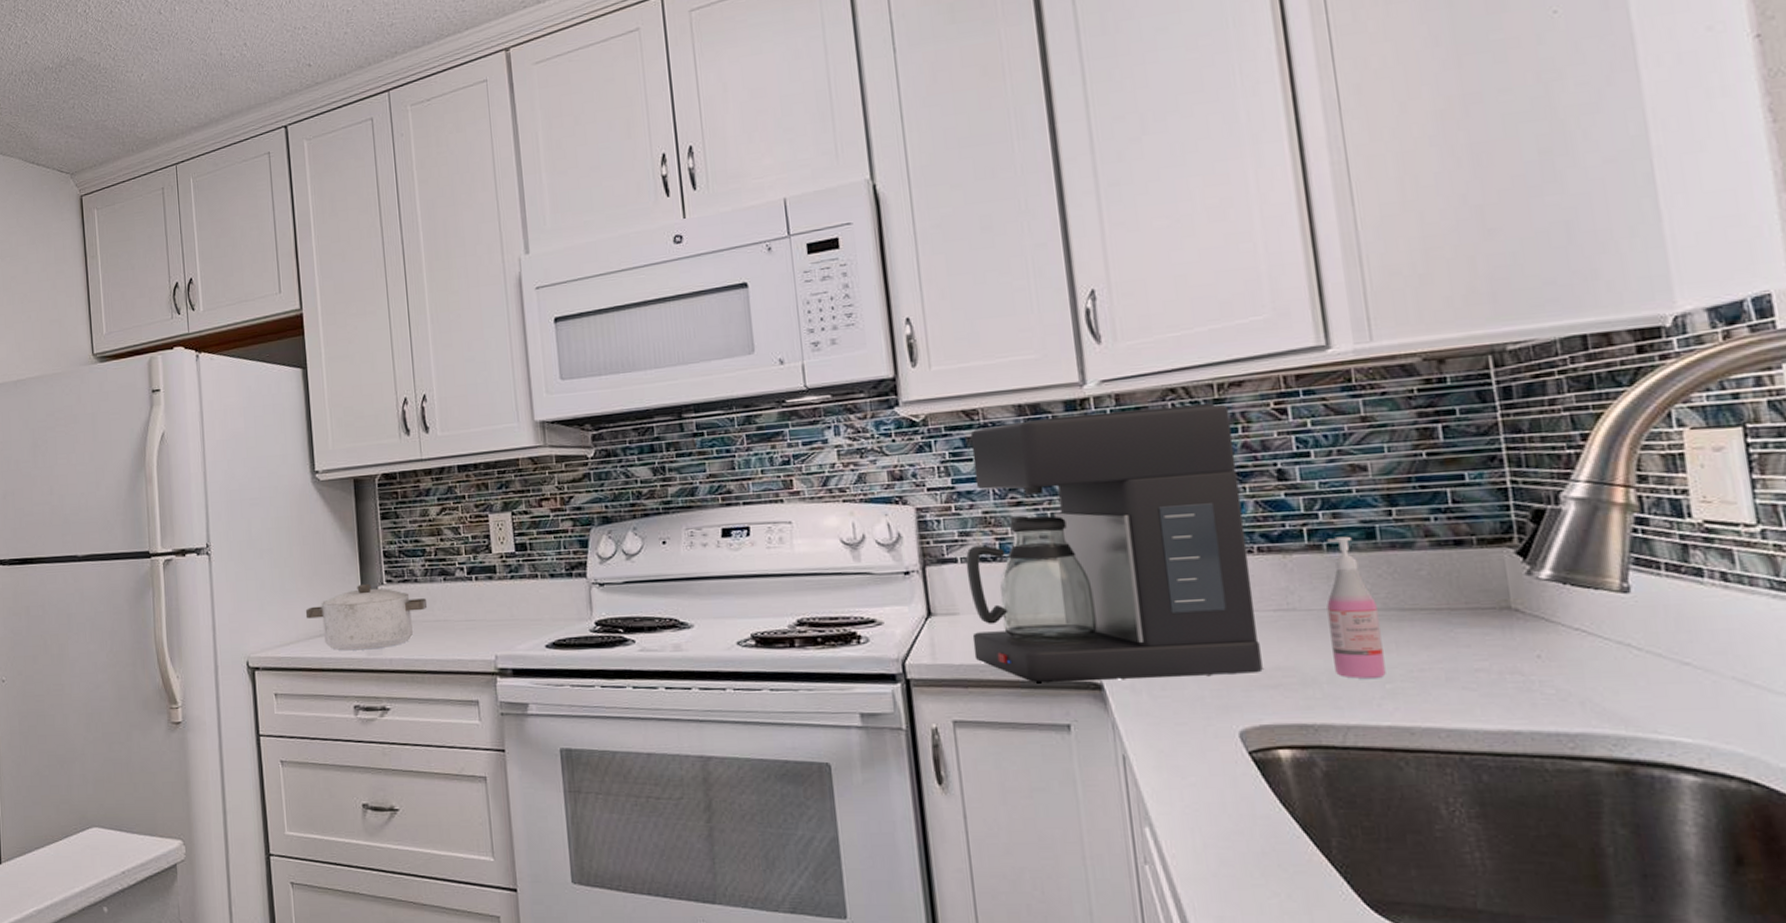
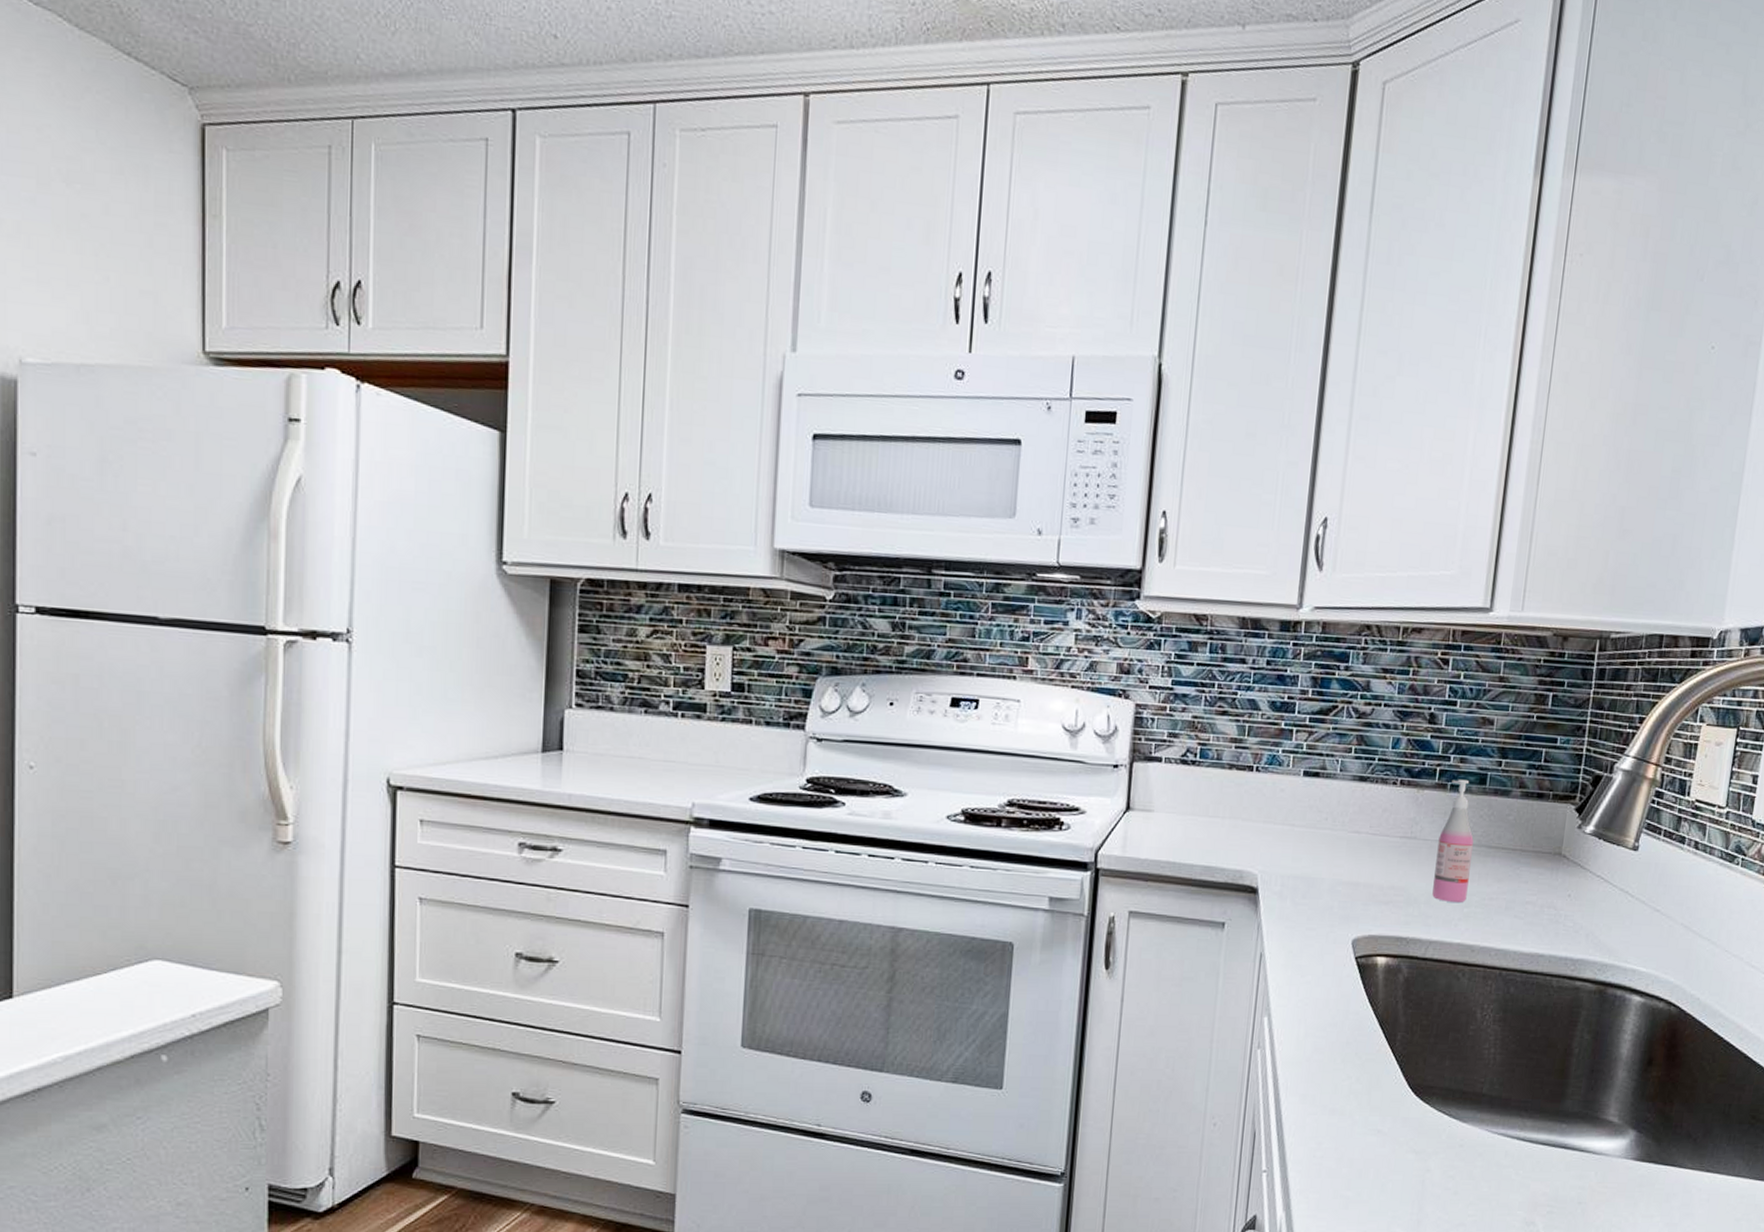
cooking pot: present [305,583,428,651] -> none [470,704,622,781]
coffee maker: present [965,403,1263,683] -> none [1159,634,1407,891]

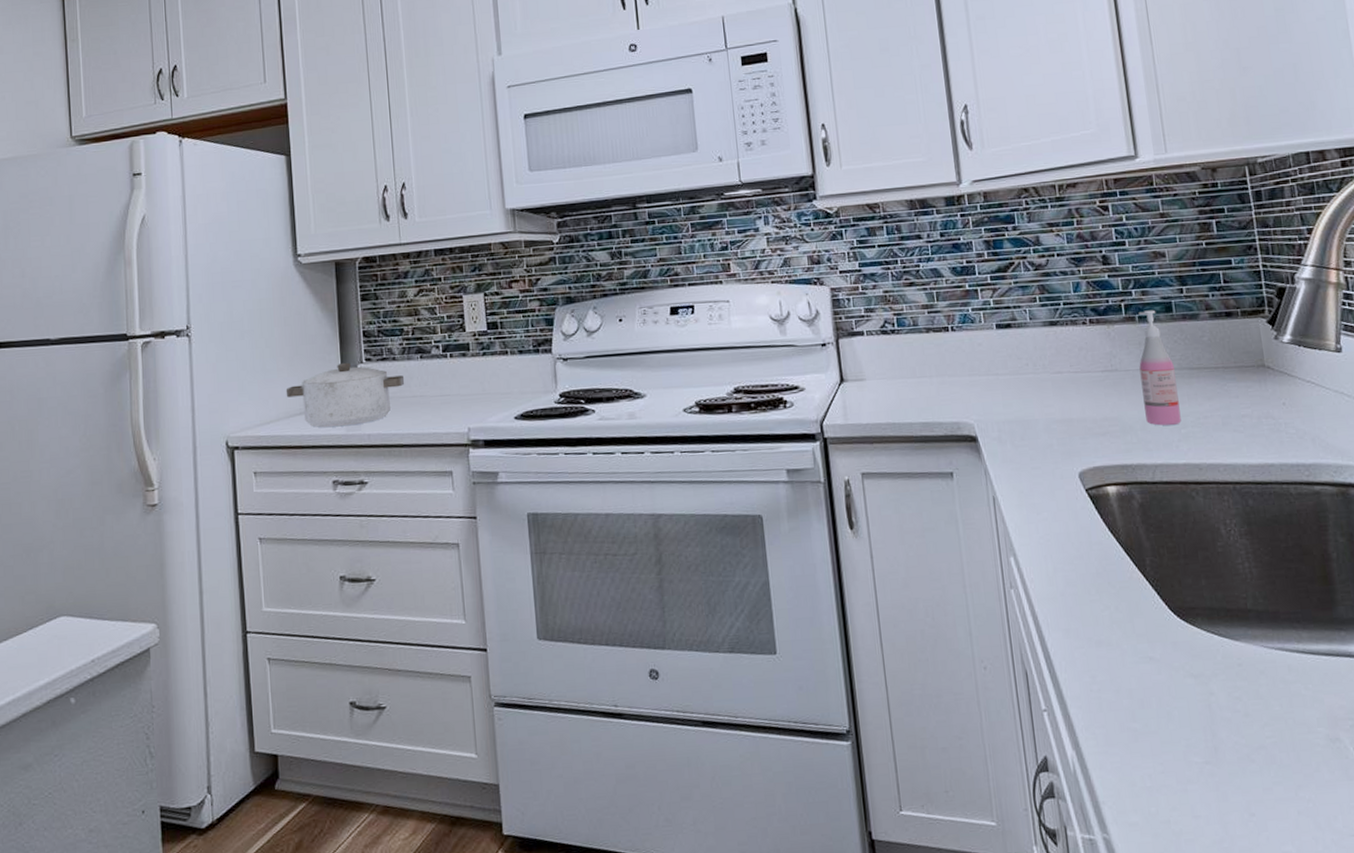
cooking pot: none [470,704,622,781] -> present [286,362,405,428]

